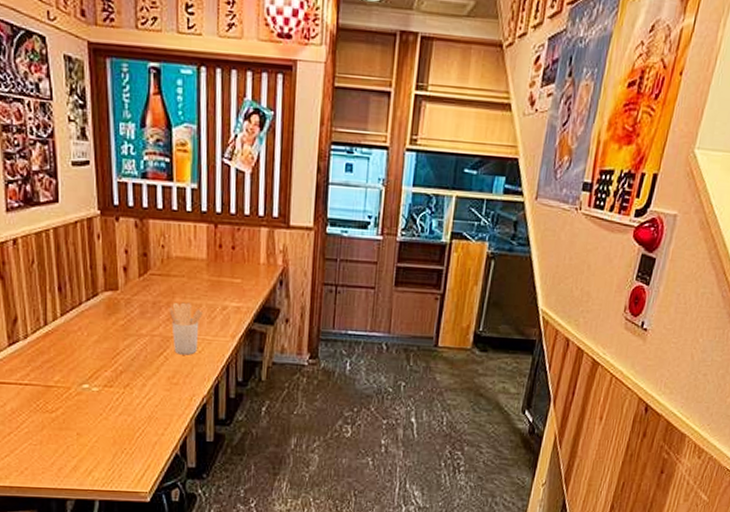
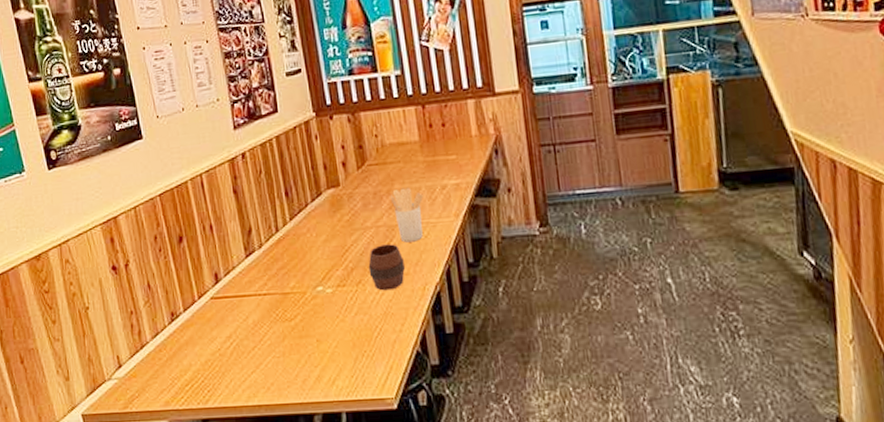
cup: none [138,353,175,397] -> present [368,244,405,291]

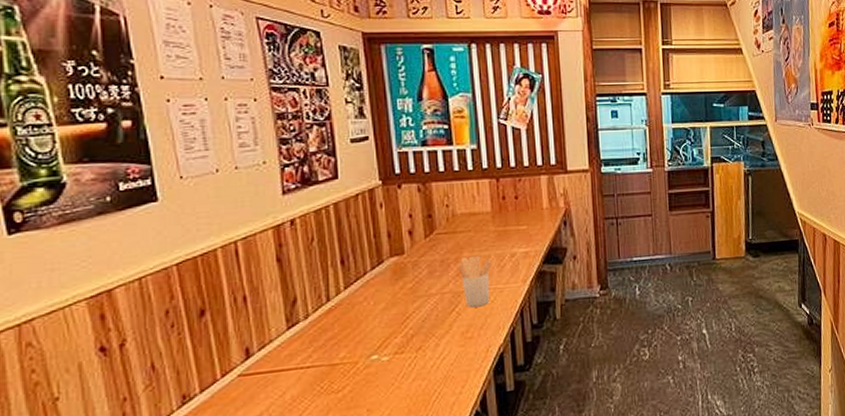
cup: present [368,244,405,291] -> none [430,309,469,356]

